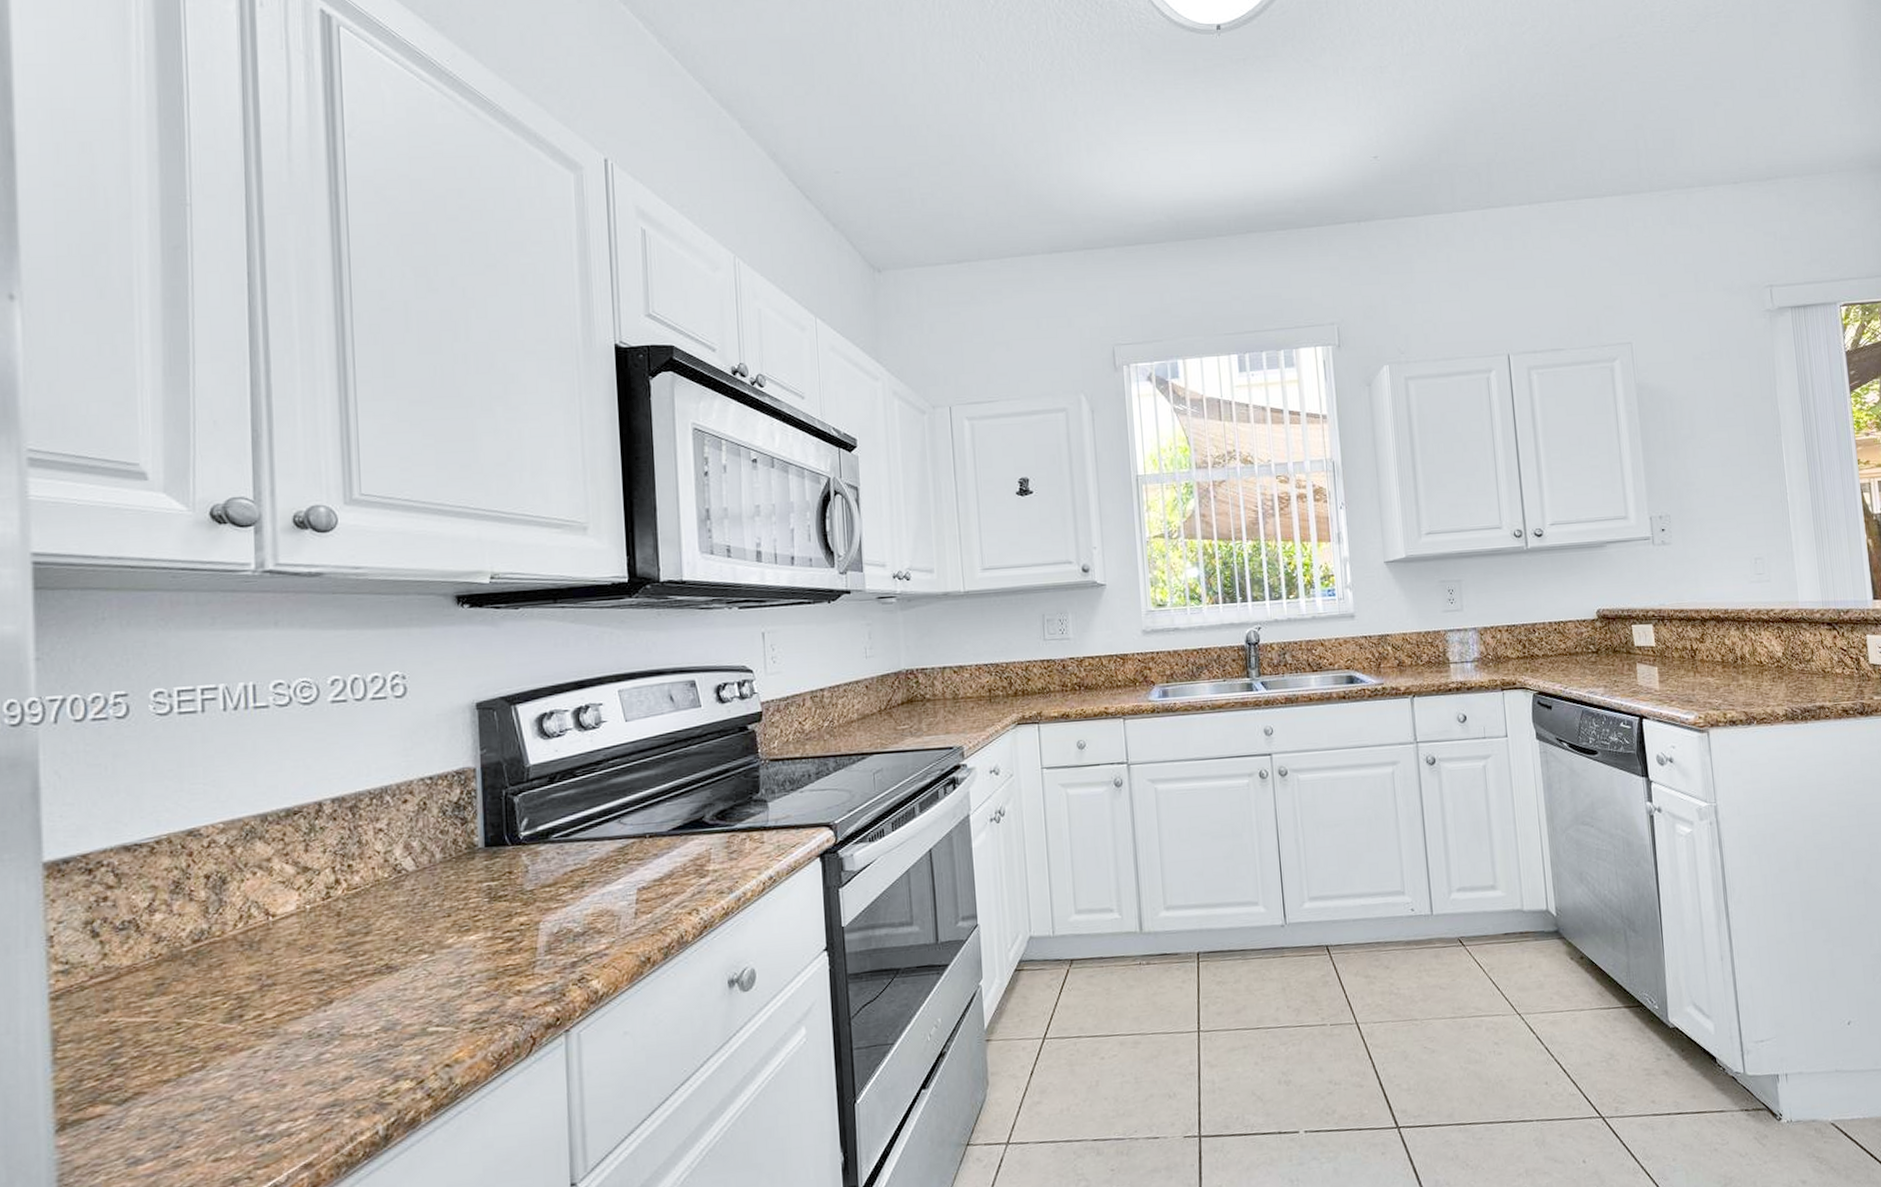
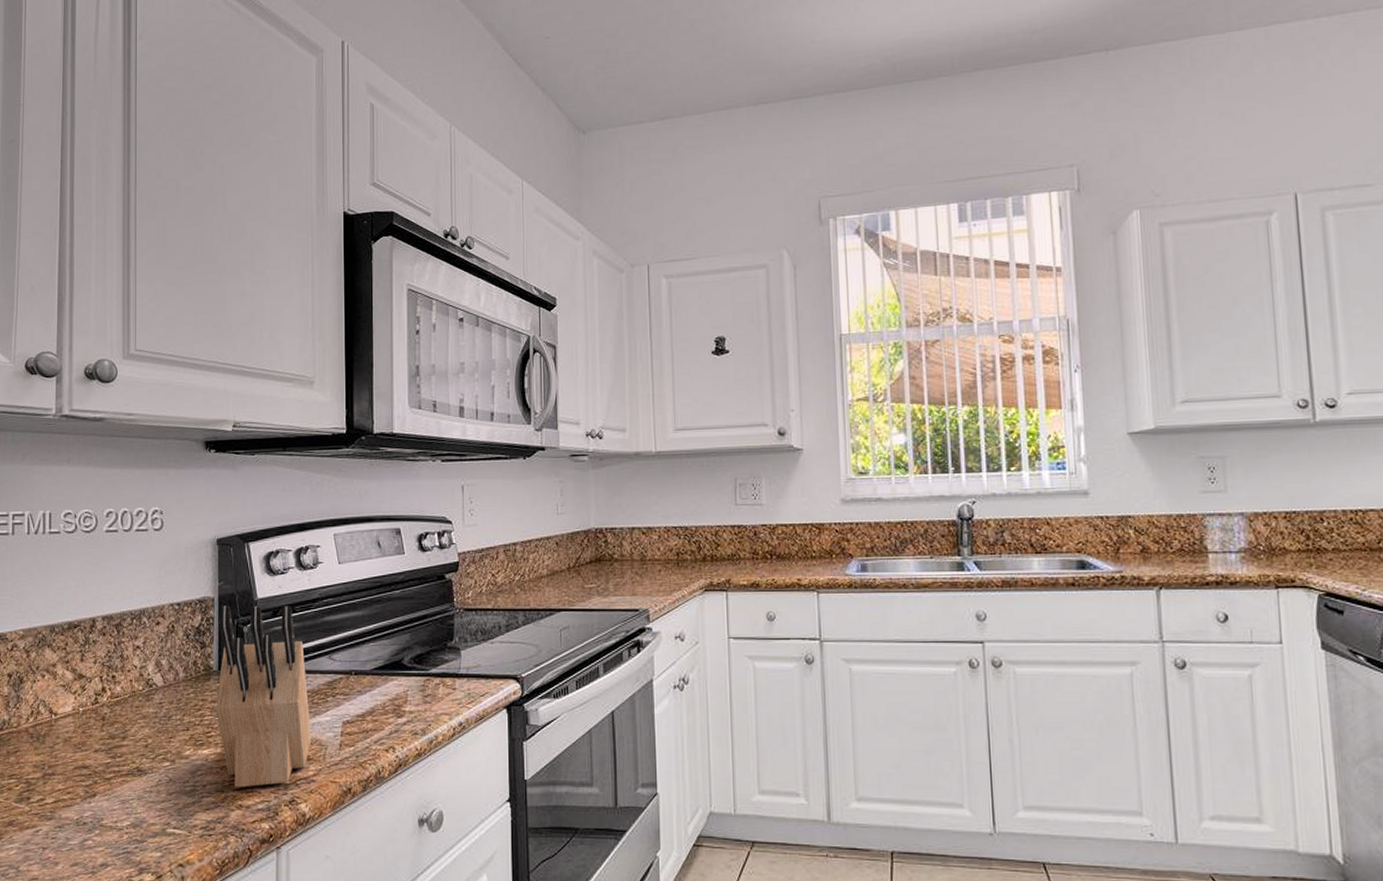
knife block: none [482,770,602,973] -> present [215,605,312,788]

